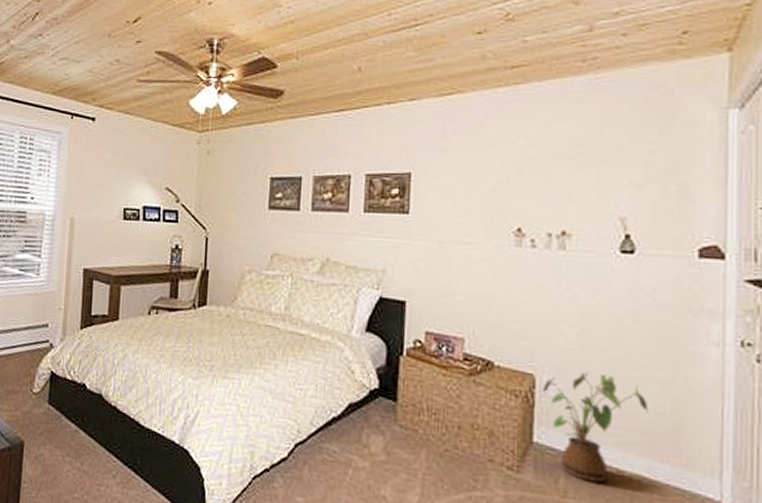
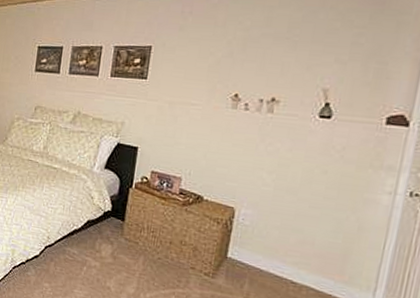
house plant: present [542,372,649,483] -> none [239,208,324,290]

